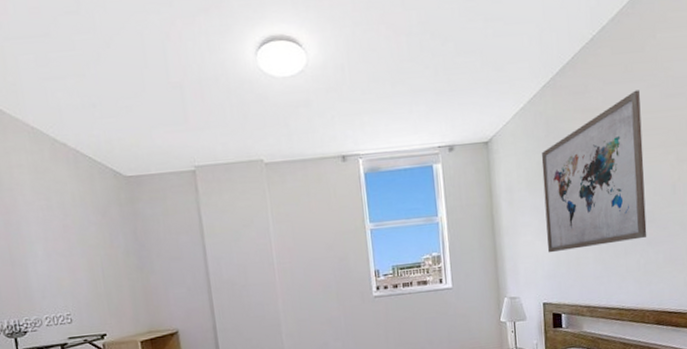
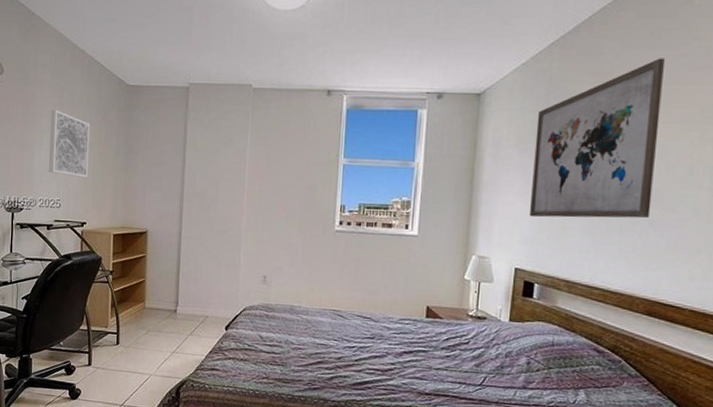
wall art: none [39,214,99,287] -> present [49,109,90,179]

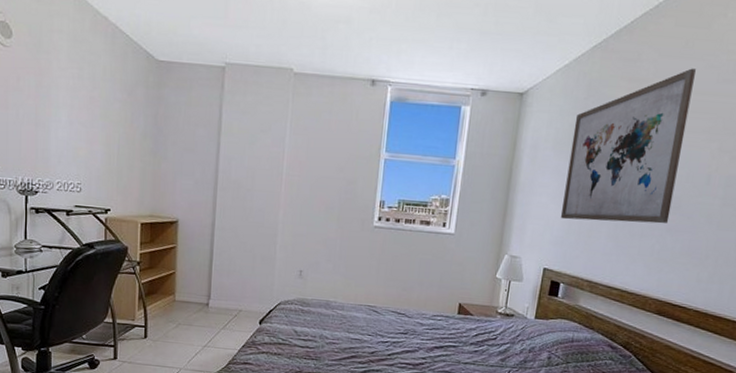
wall art: present [49,109,90,179] -> none [68,82,115,162]

